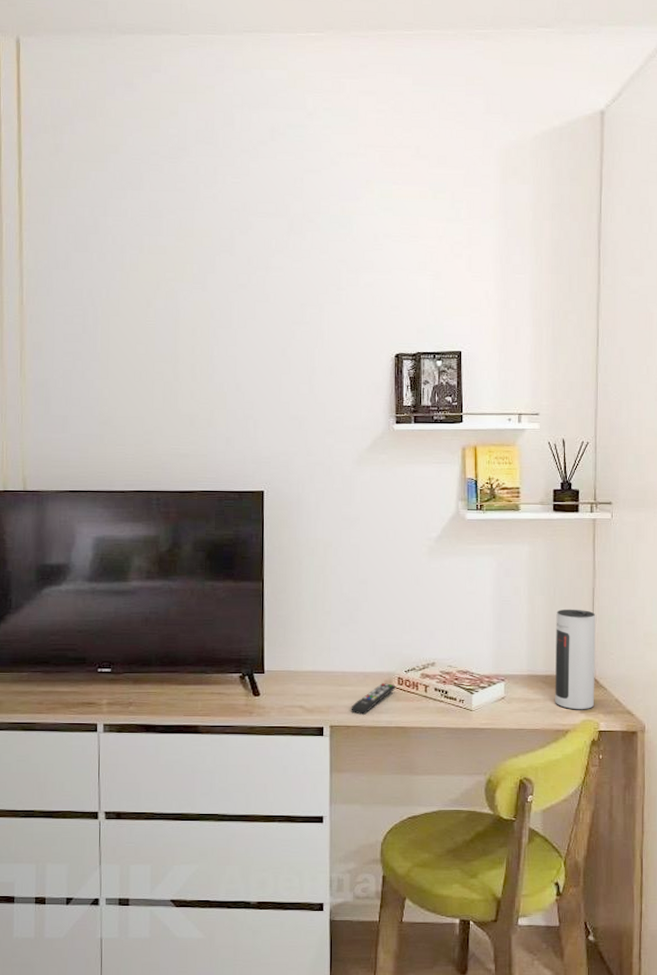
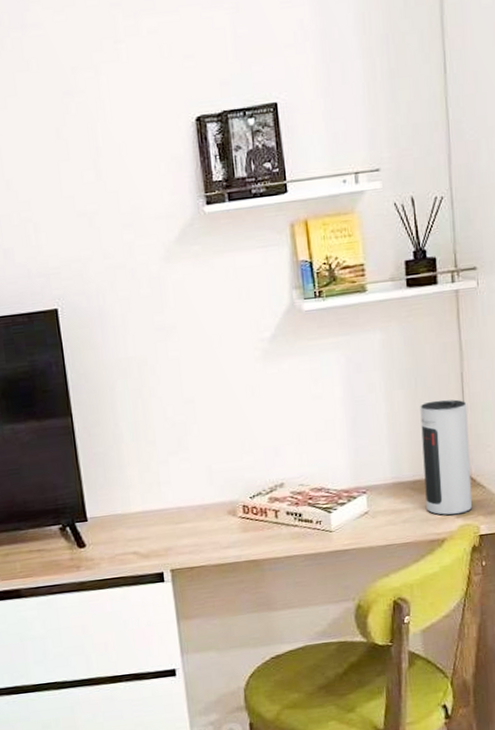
remote control: present [351,683,395,715] -> none [192,513,241,553]

